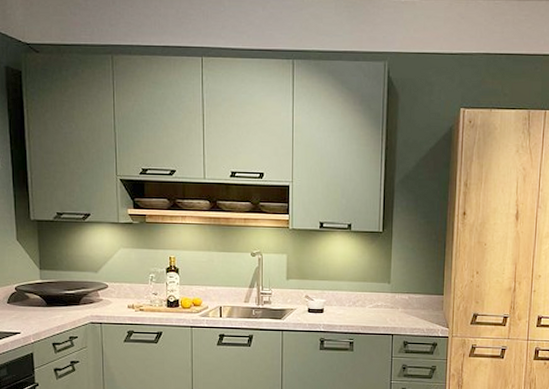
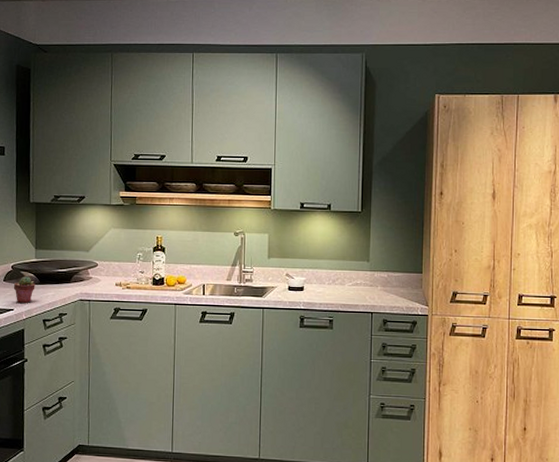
potted succulent: none [18,298,42,326] -> present [13,276,35,303]

